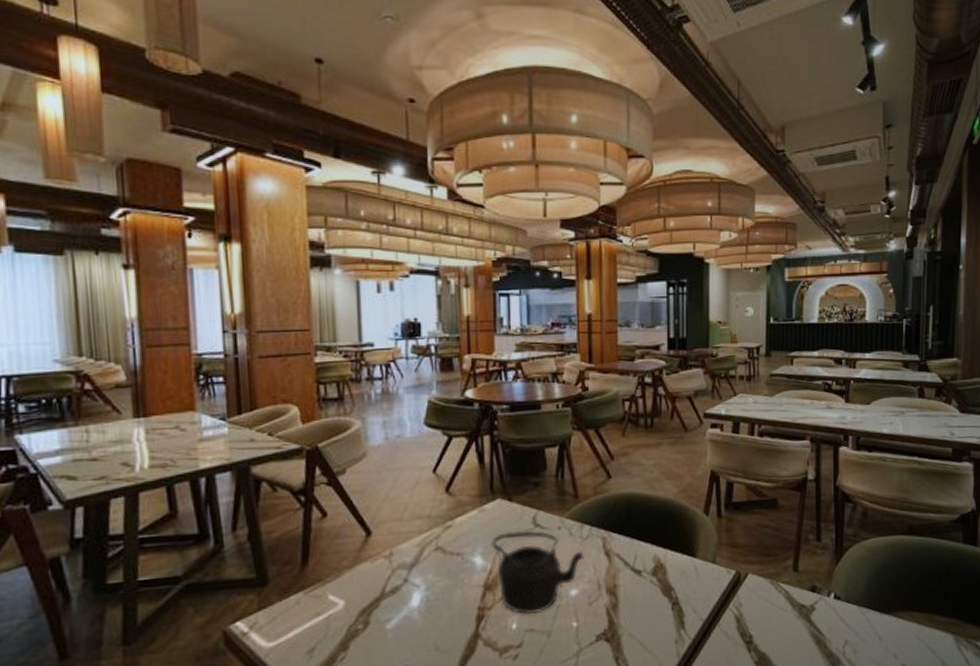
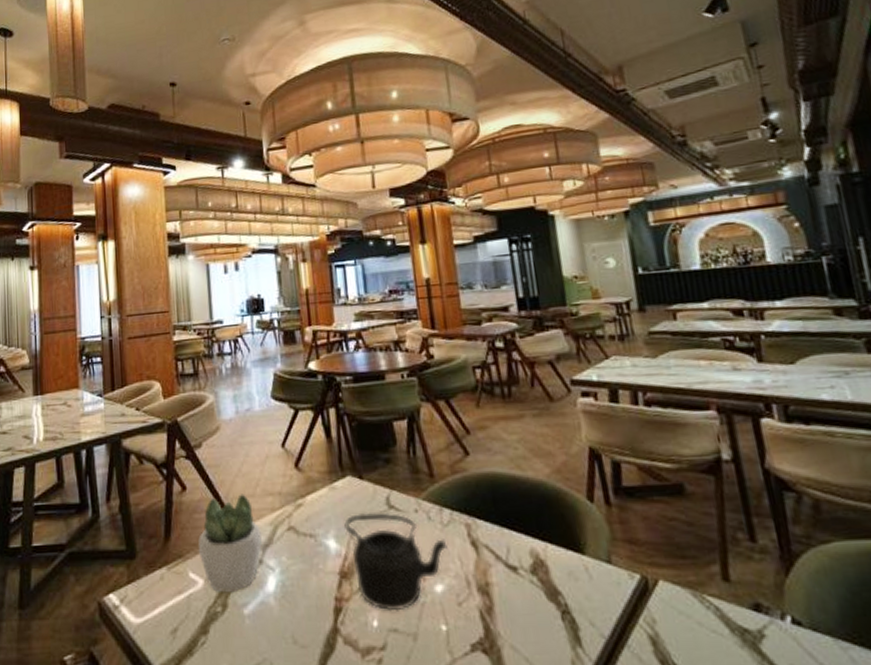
succulent plant: none [339,518,409,611] -> present [198,494,263,593]

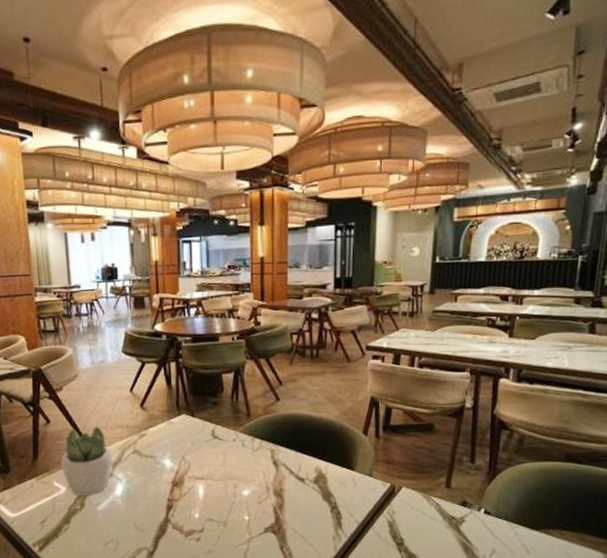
teapot: present [344,512,448,612] -> none [178,441,255,508]

